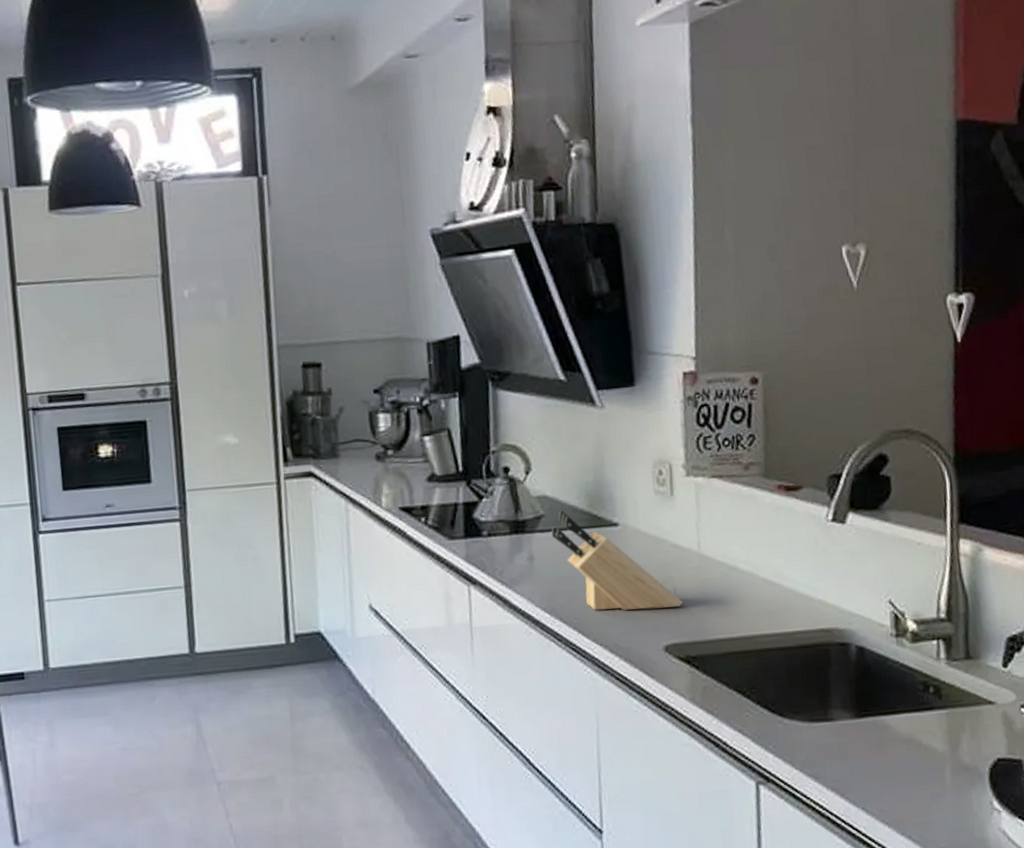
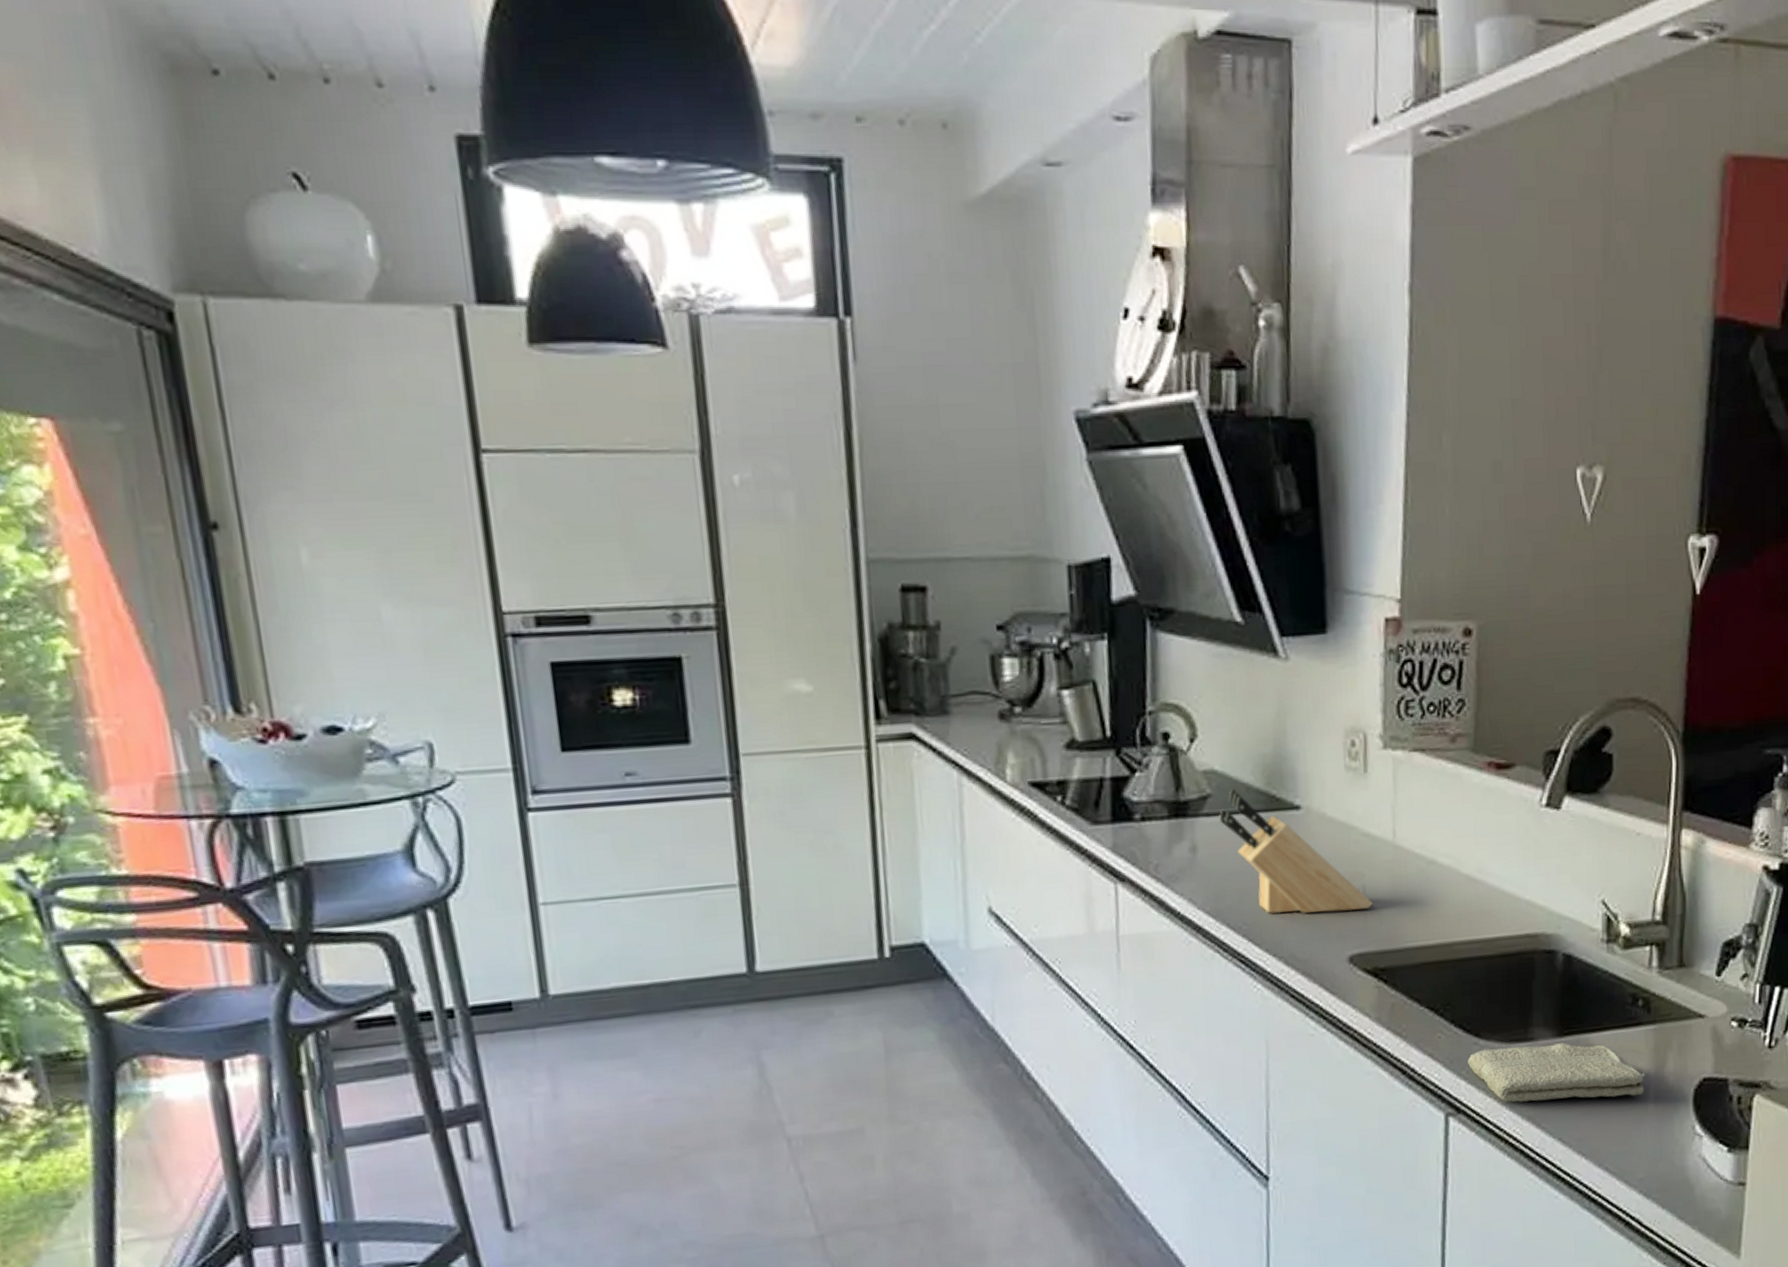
washcloth: none [774,723,941,775] -> present [1468,1042,1645,1102]

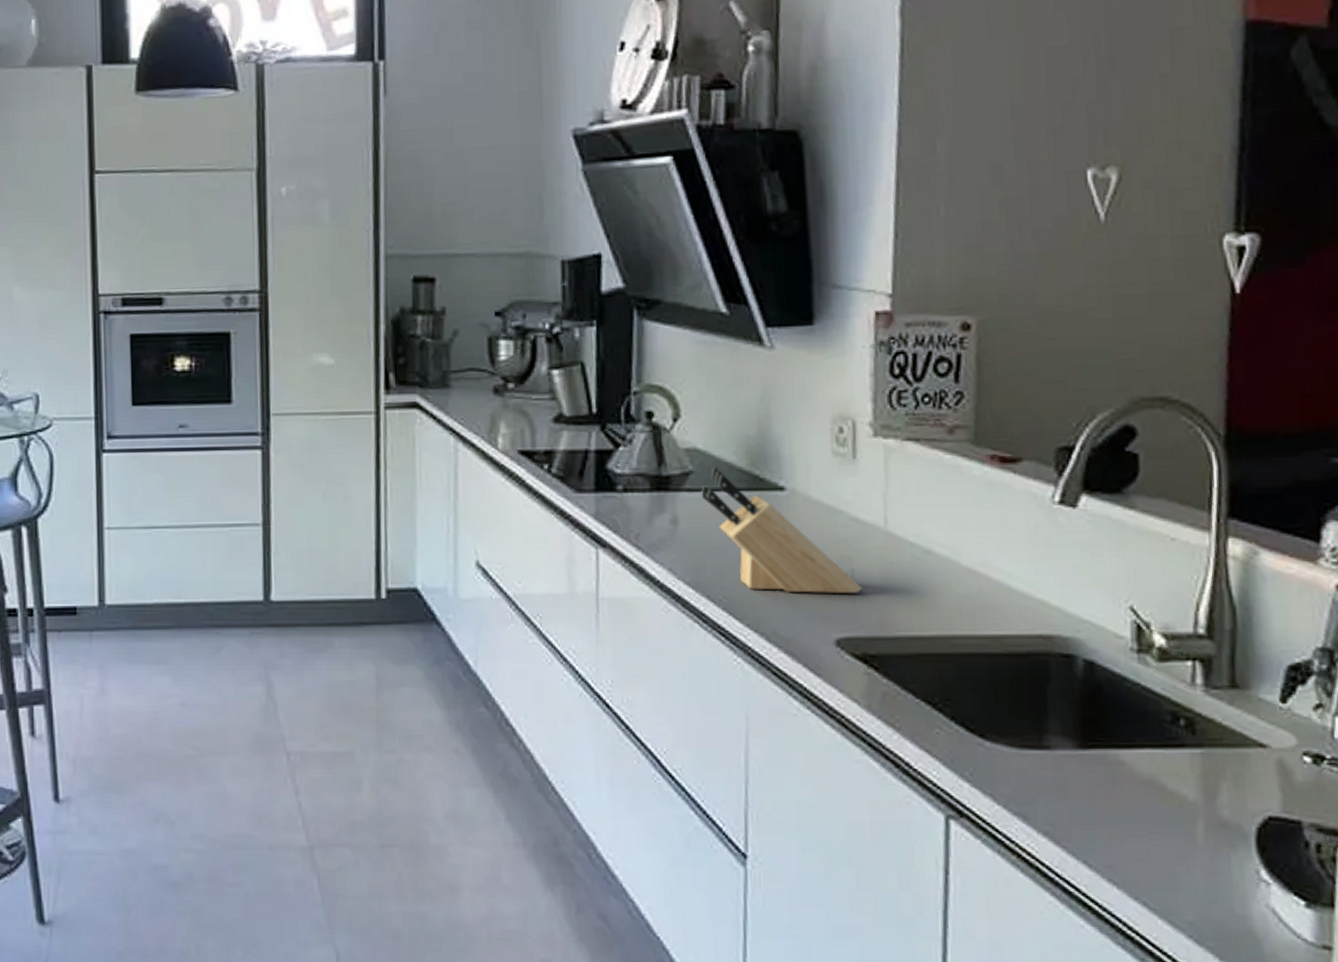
washcloth: present [1468,1042,1645,1102] -> none [971,752,1192,826]

